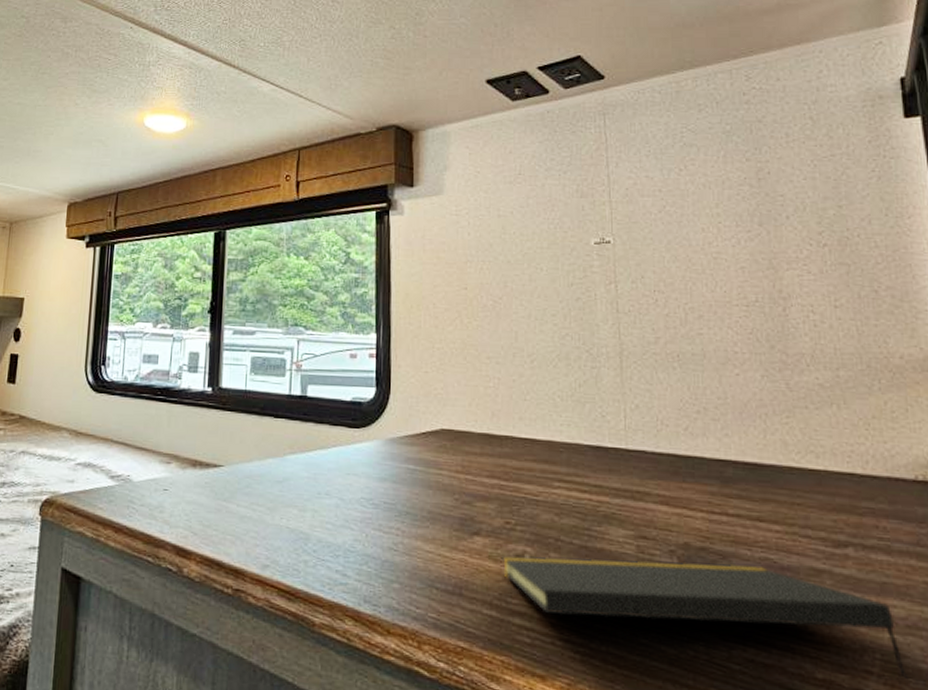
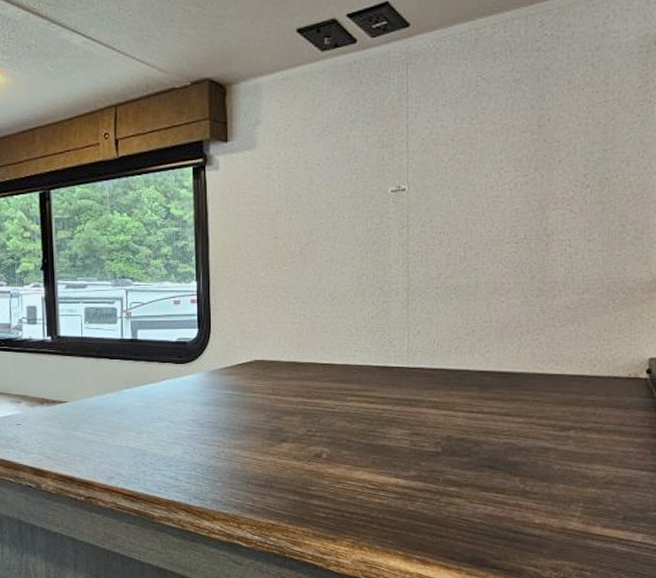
notepad: present [502,556,909,680] -> none [304,448,600,519]

